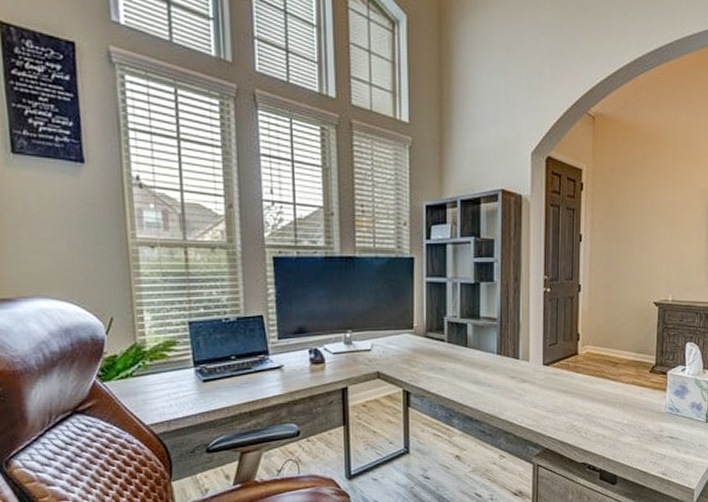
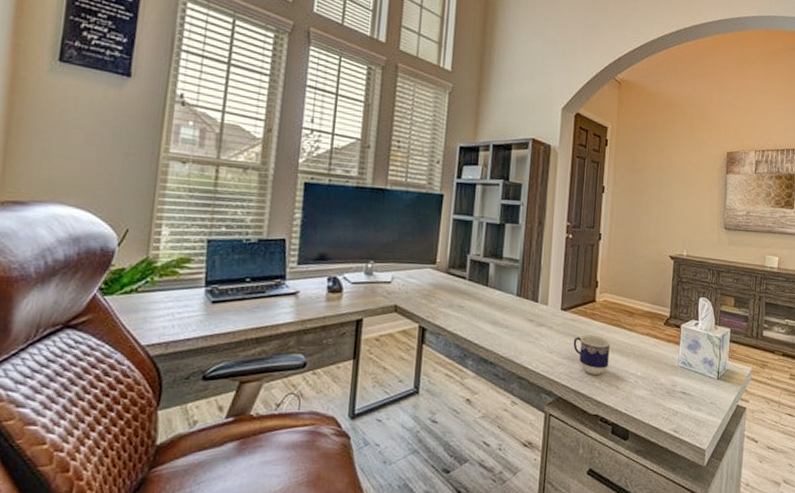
cup: none [557,387,596,426] -> present [573,334,611,375]

